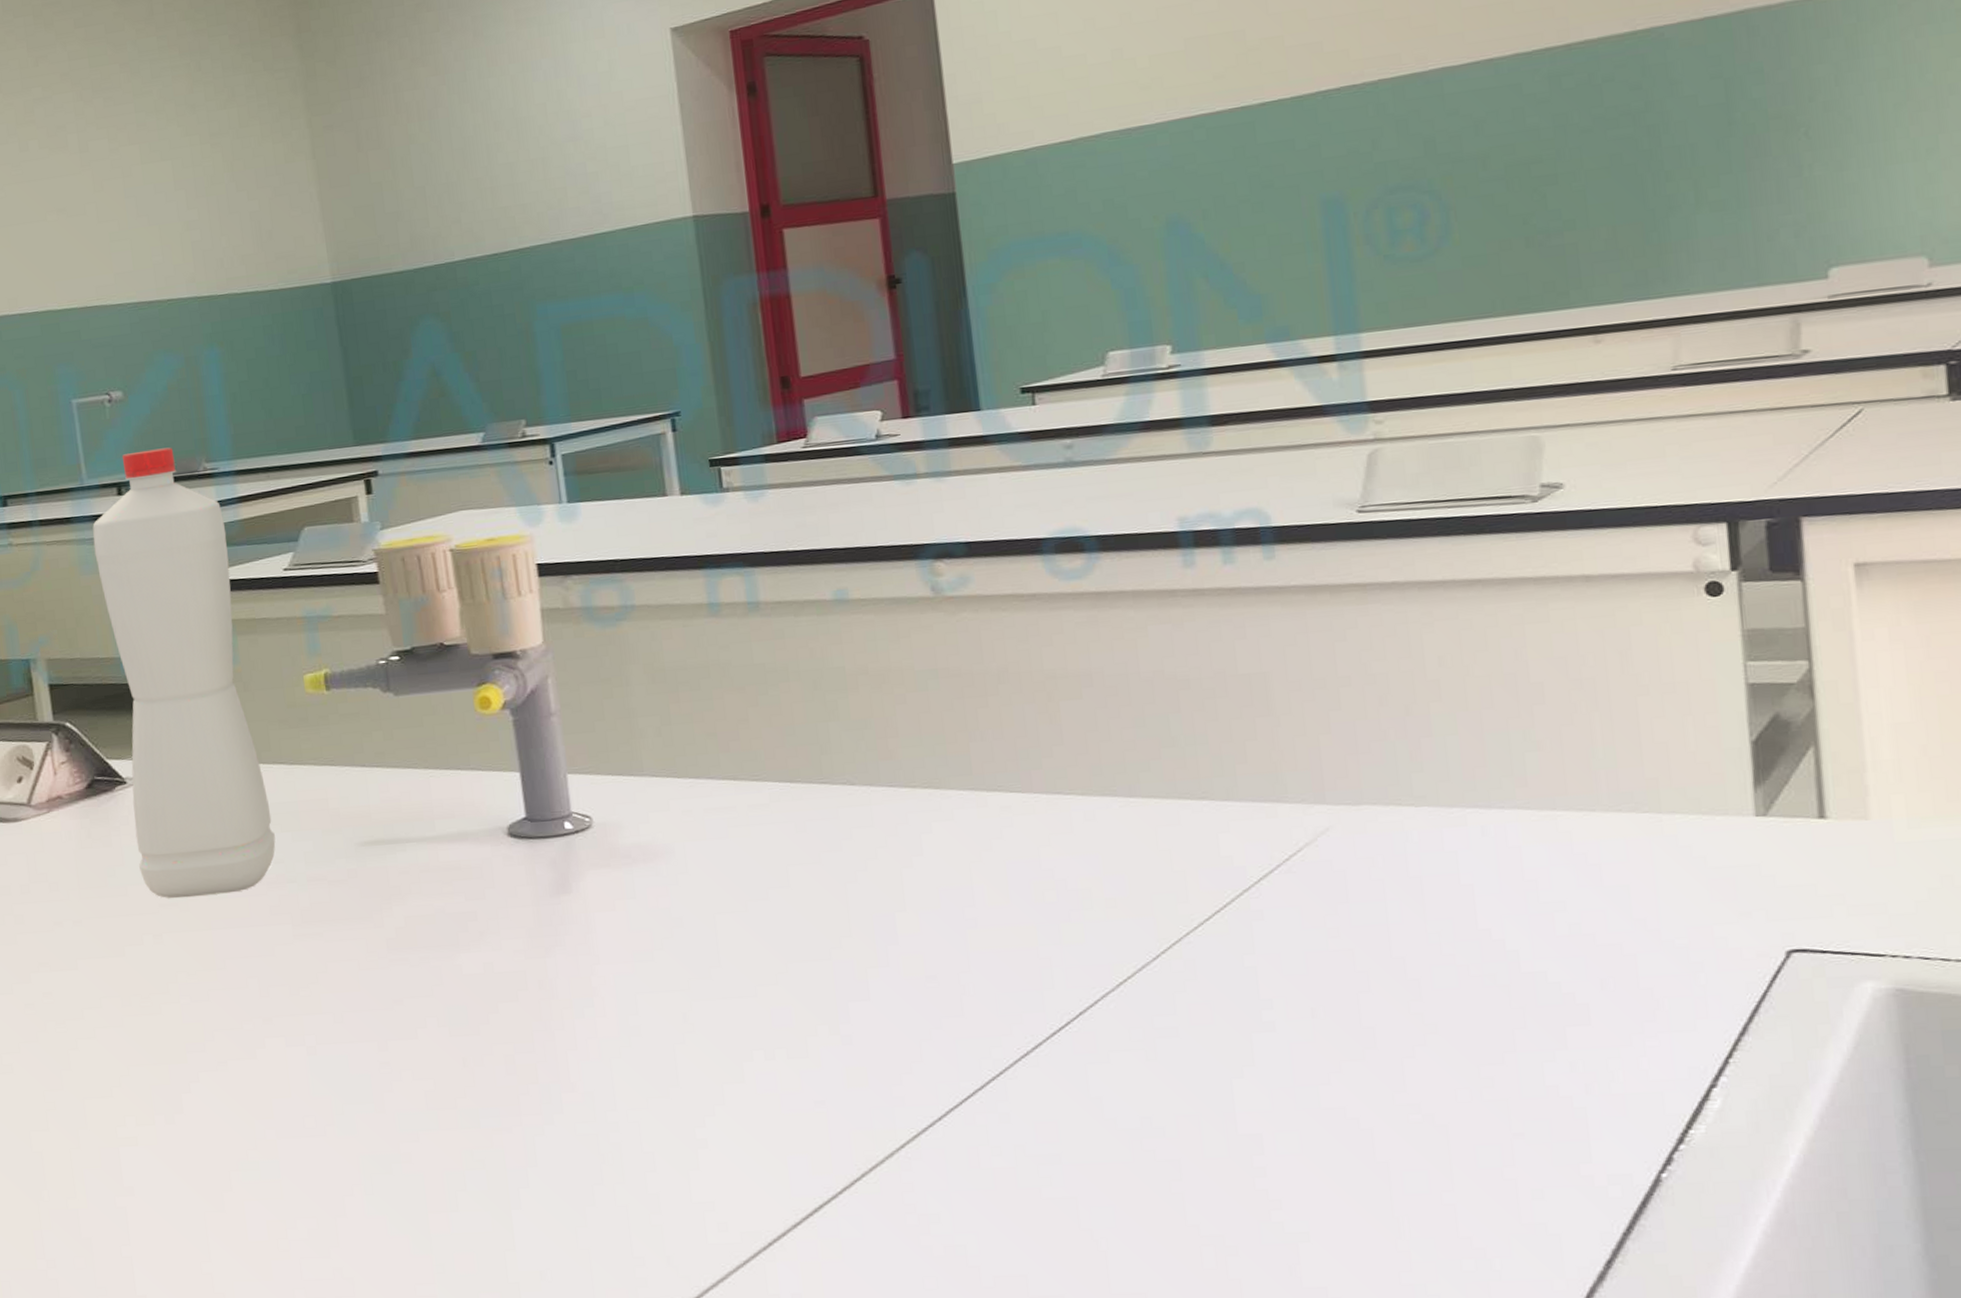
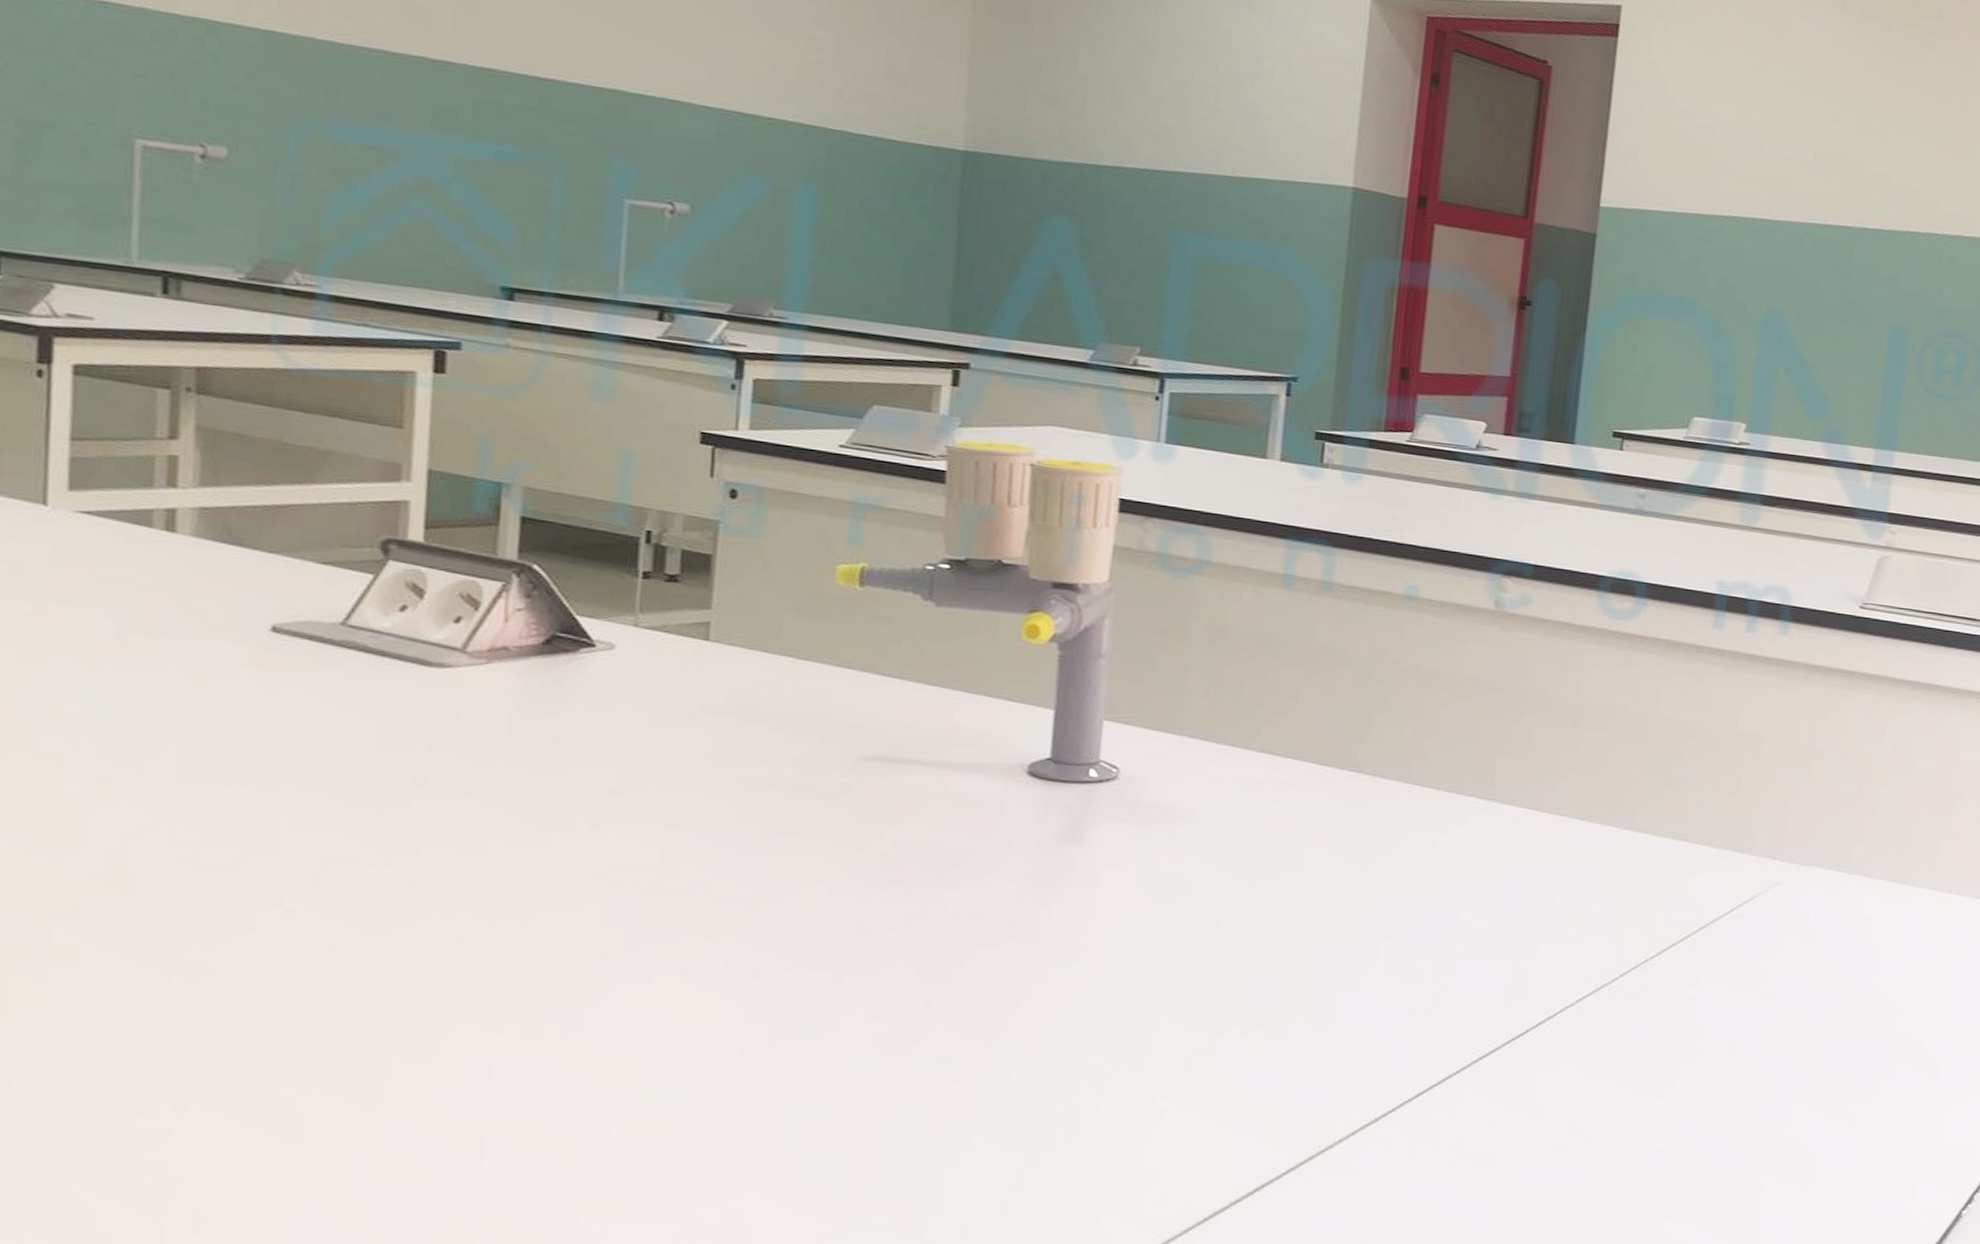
bottle: present [92,447,276,898] -> none [590,276,782,789]

